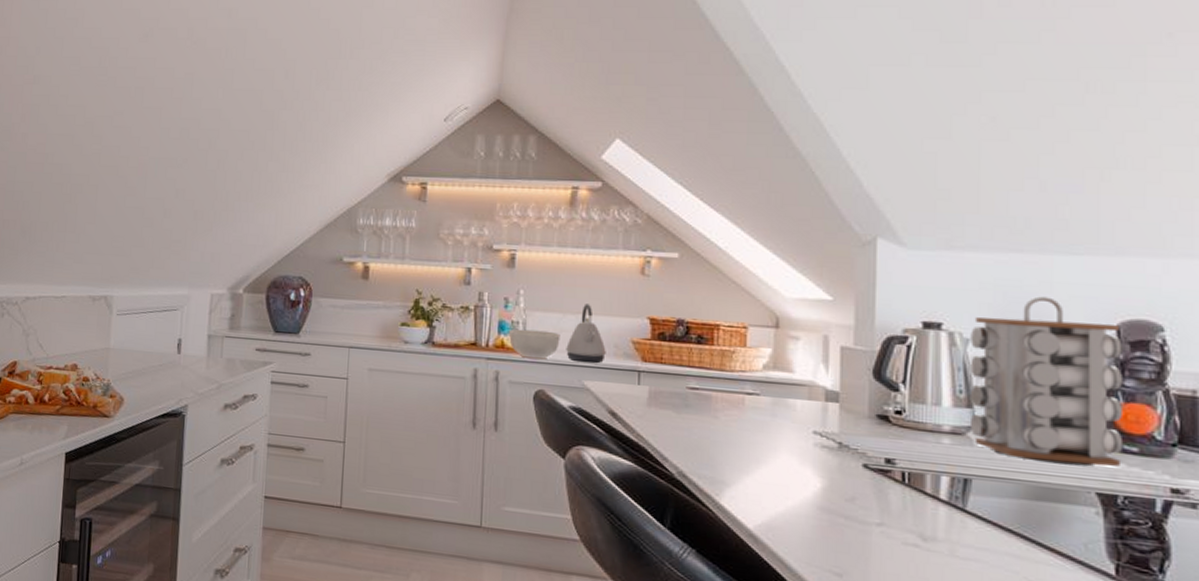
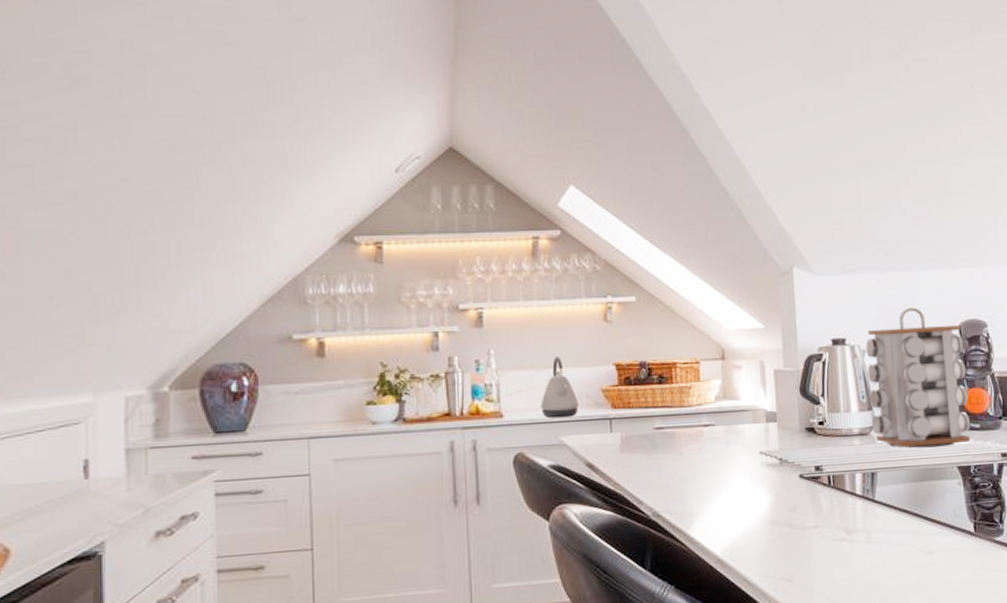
bowl: present [509,329,561,361] -> none [483,390,535,423]

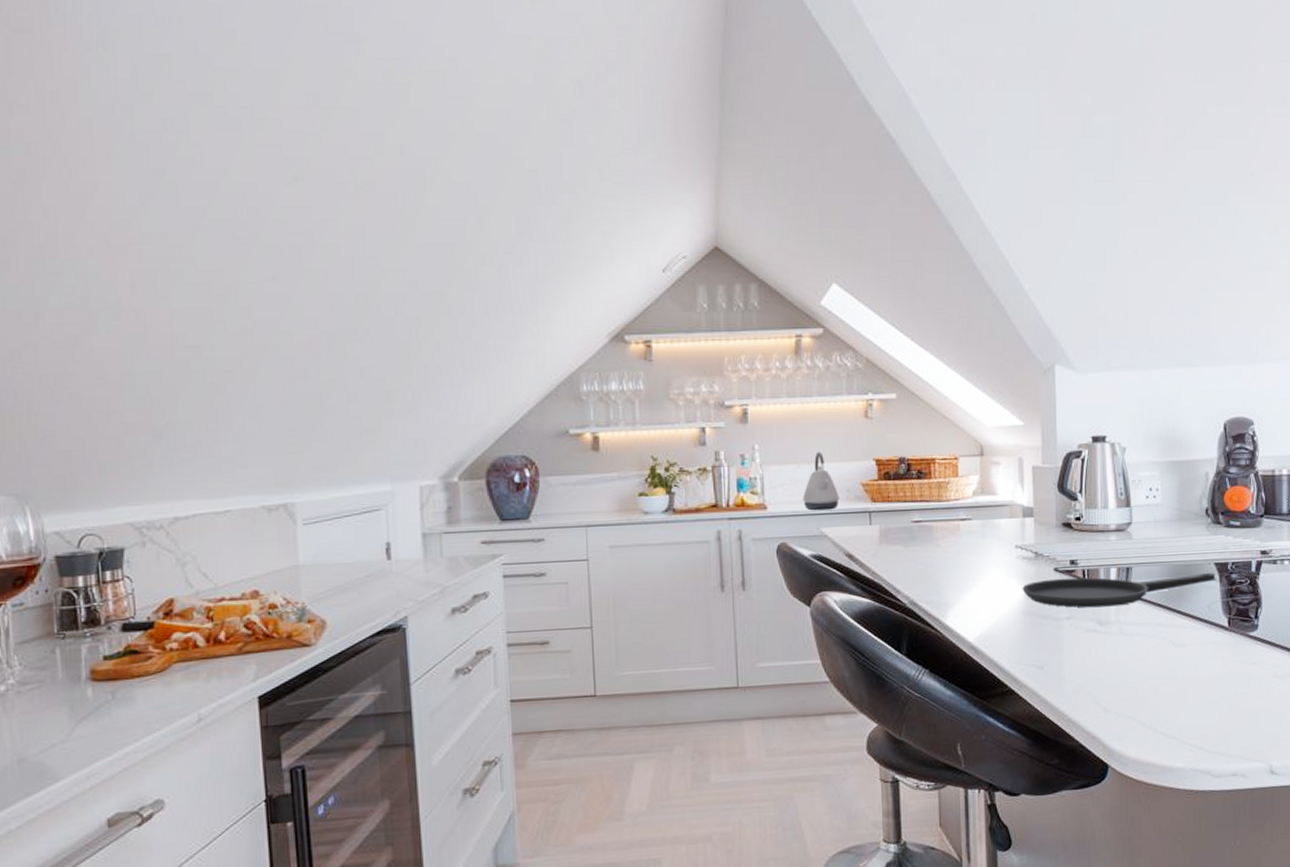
frying pan: none [767,476,960,516] -> present [1022,572,1216,608]
spice rack: present [866,307,971,448] -> none [1126,405,1231,545]

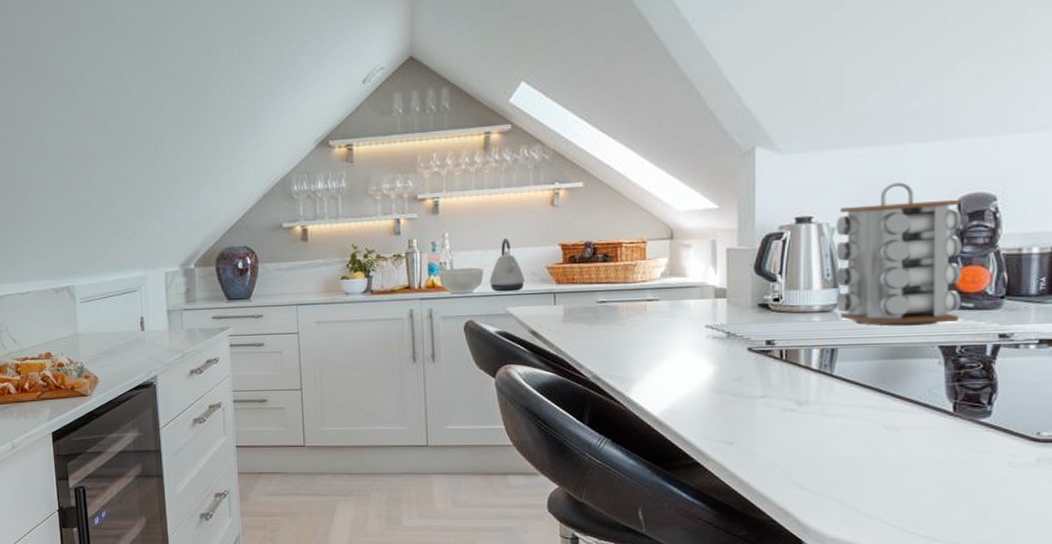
bowl: none [748,483,797,514] -> present [439,267,484,295]
frying pan: present [1022,572,1216,608] -> none [711,355,940,388]
spice rack: none [1126,405,1231,545] -> present [835,182,962,326]

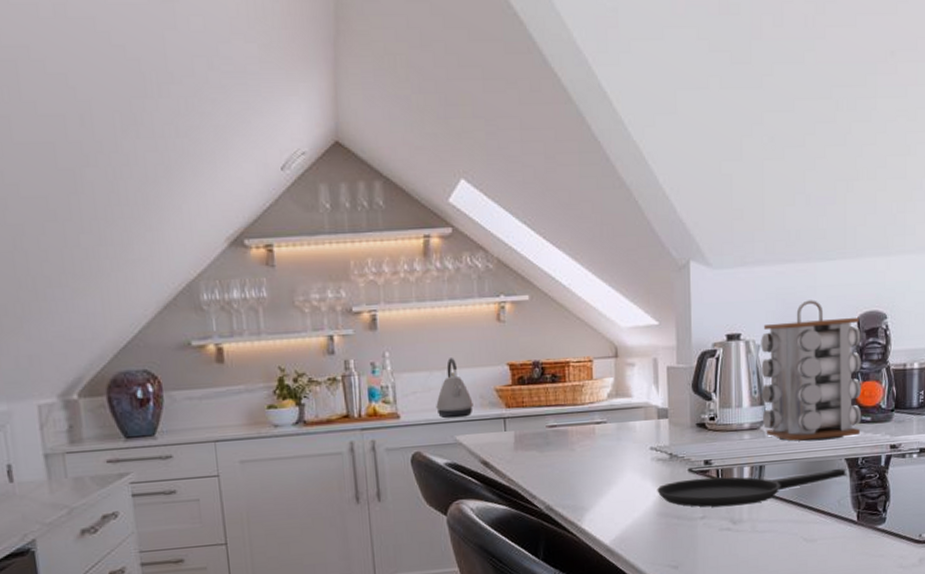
bowl: present [439,267,484,295] -> none [380,391,430,424]
frying pan: none [711,355,940,388] -> present [657,468,846,507]

